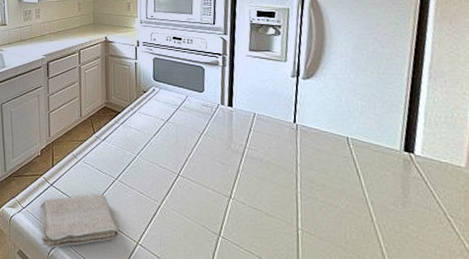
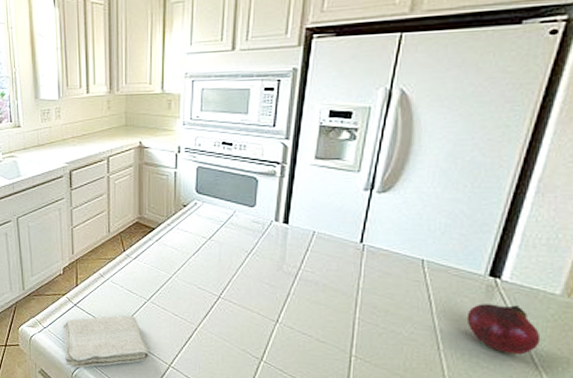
fruit: none [391,177,457,225] -> present [466,304,541,355]

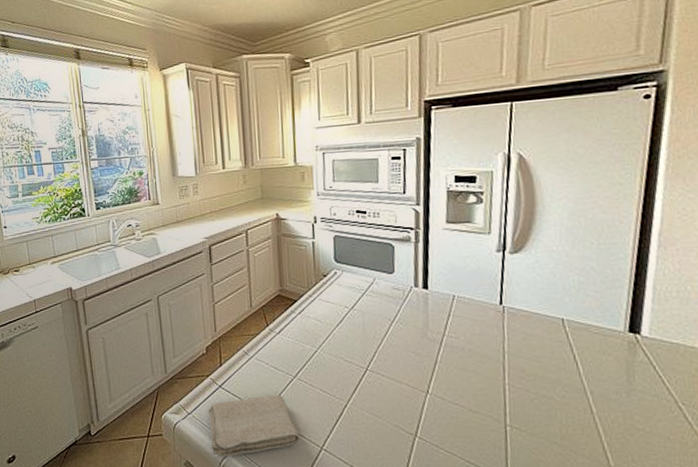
fruit: present [466,304,541,355] -> none [614,361,690,414]

